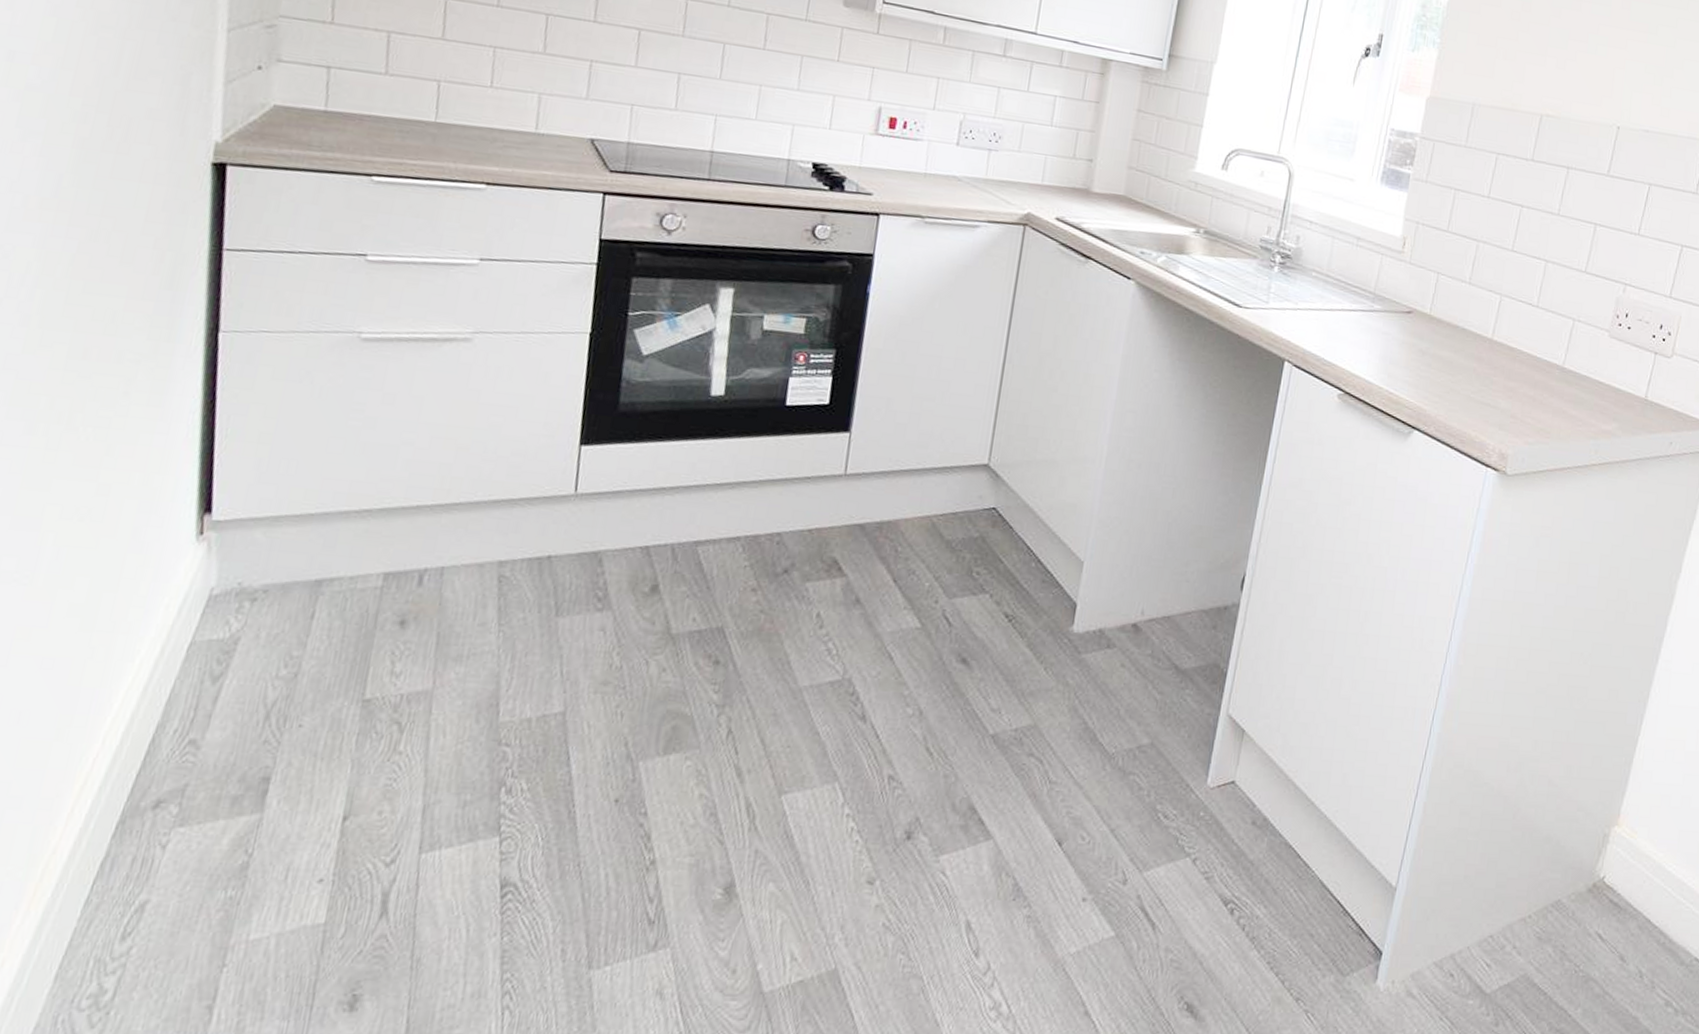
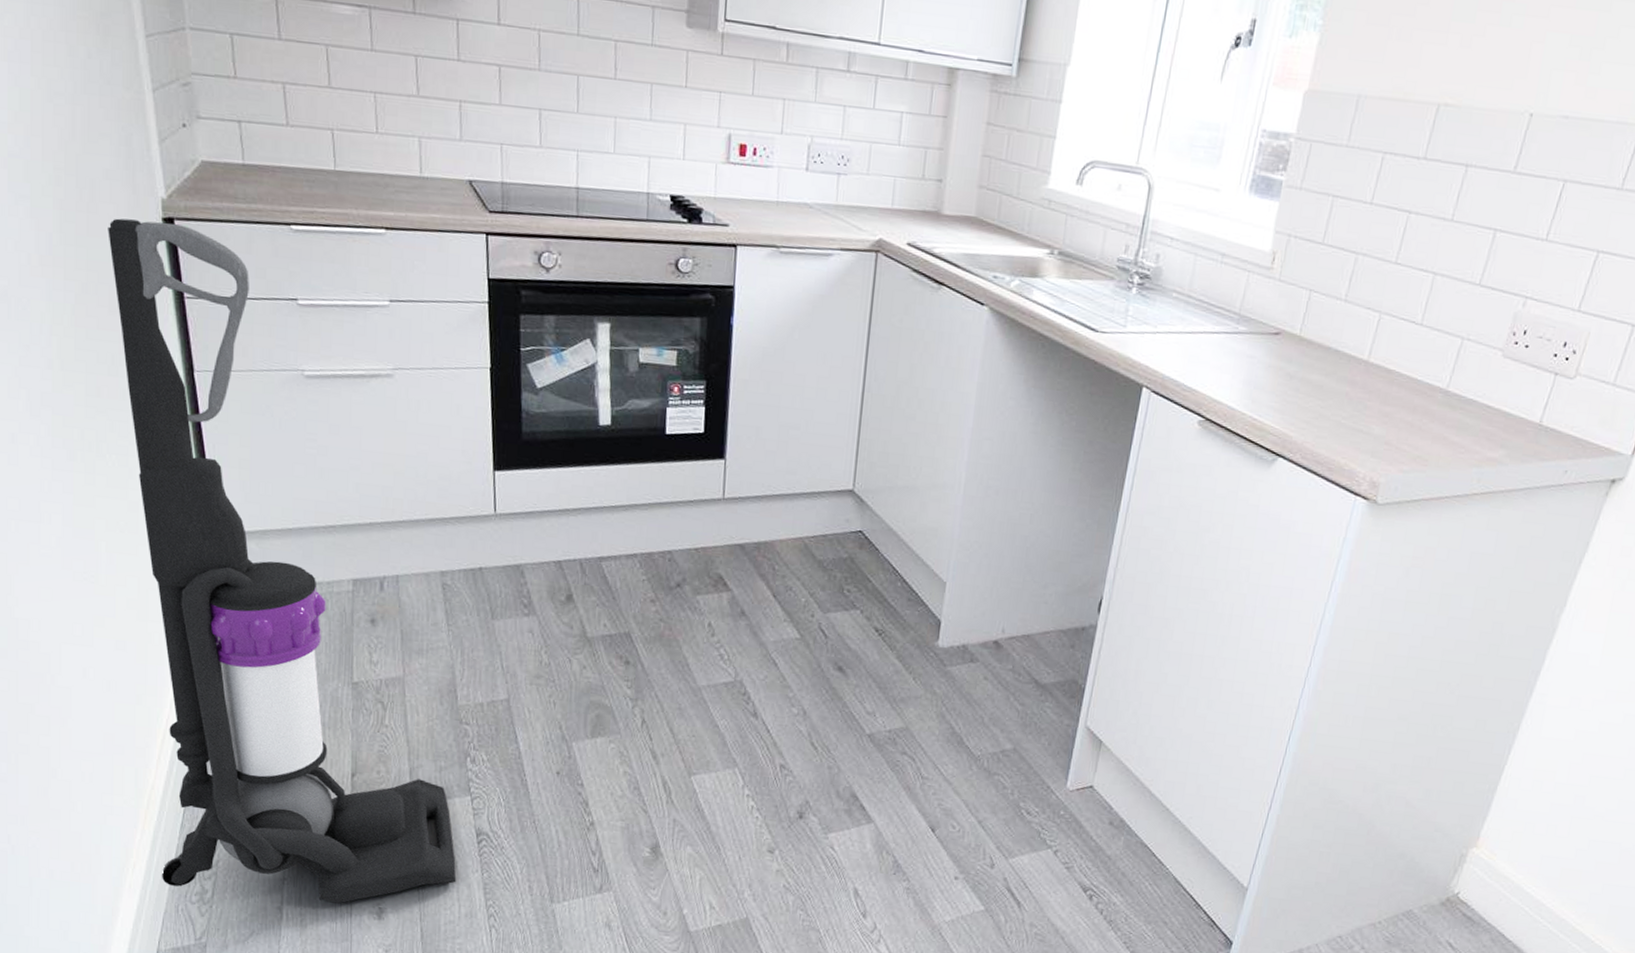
vacuum cleaner: none [40,161,470,994] -> present [108,218,457,904]

